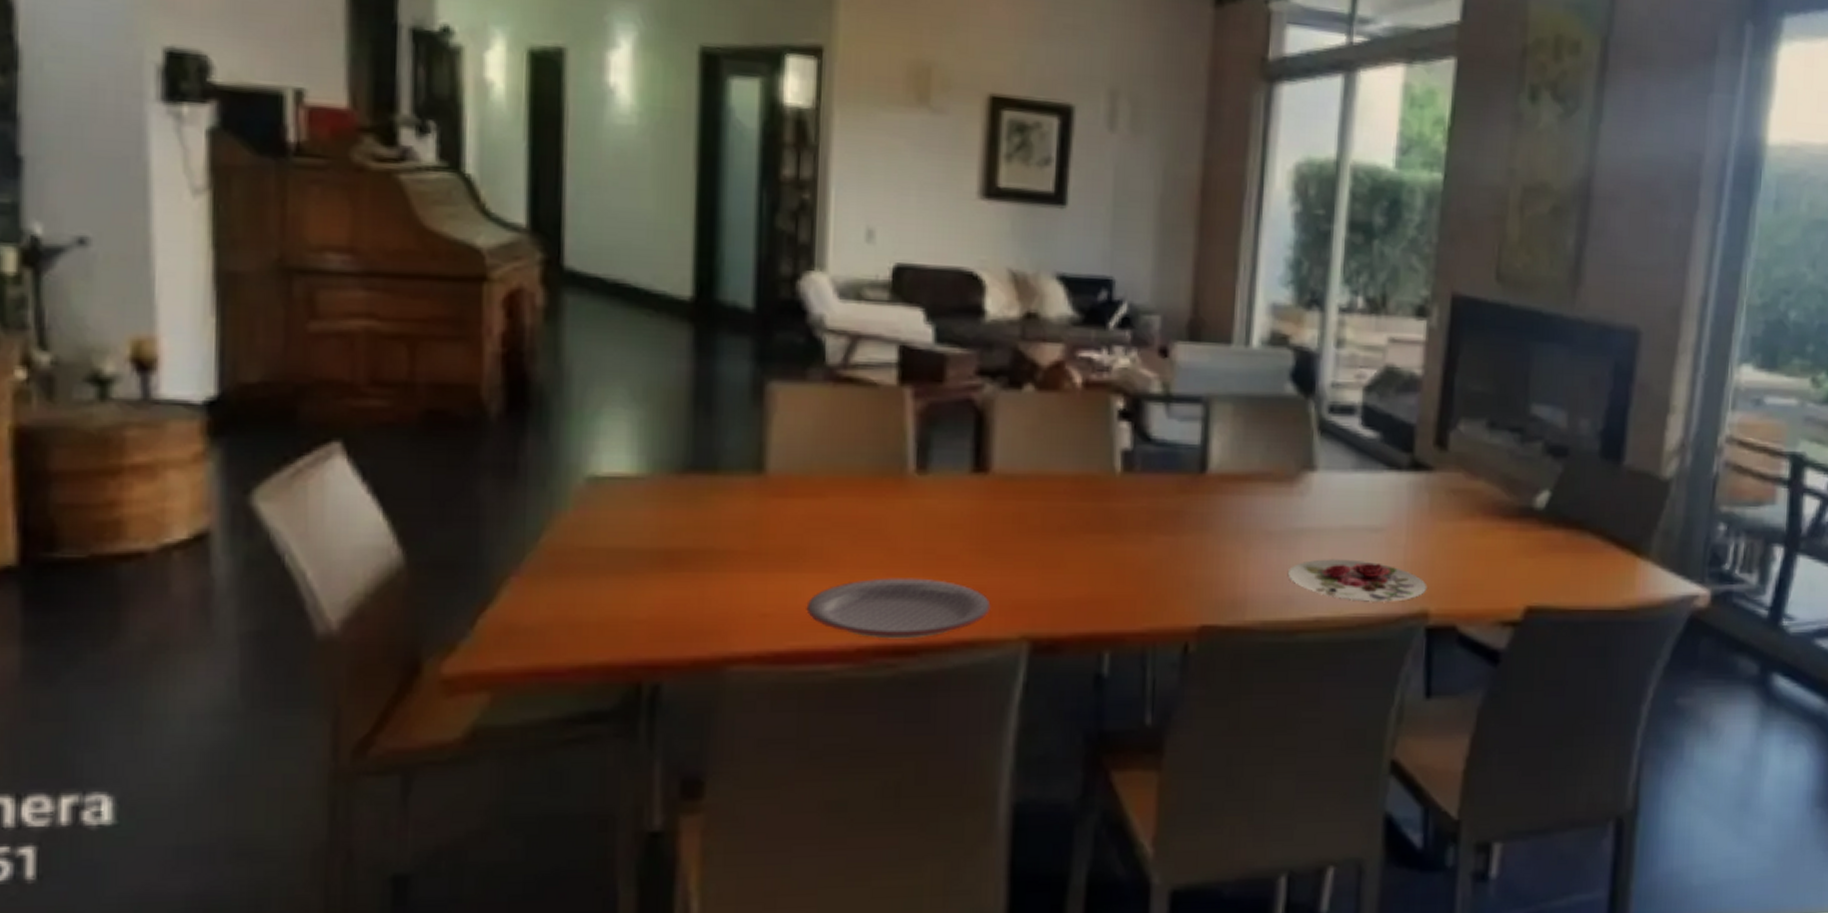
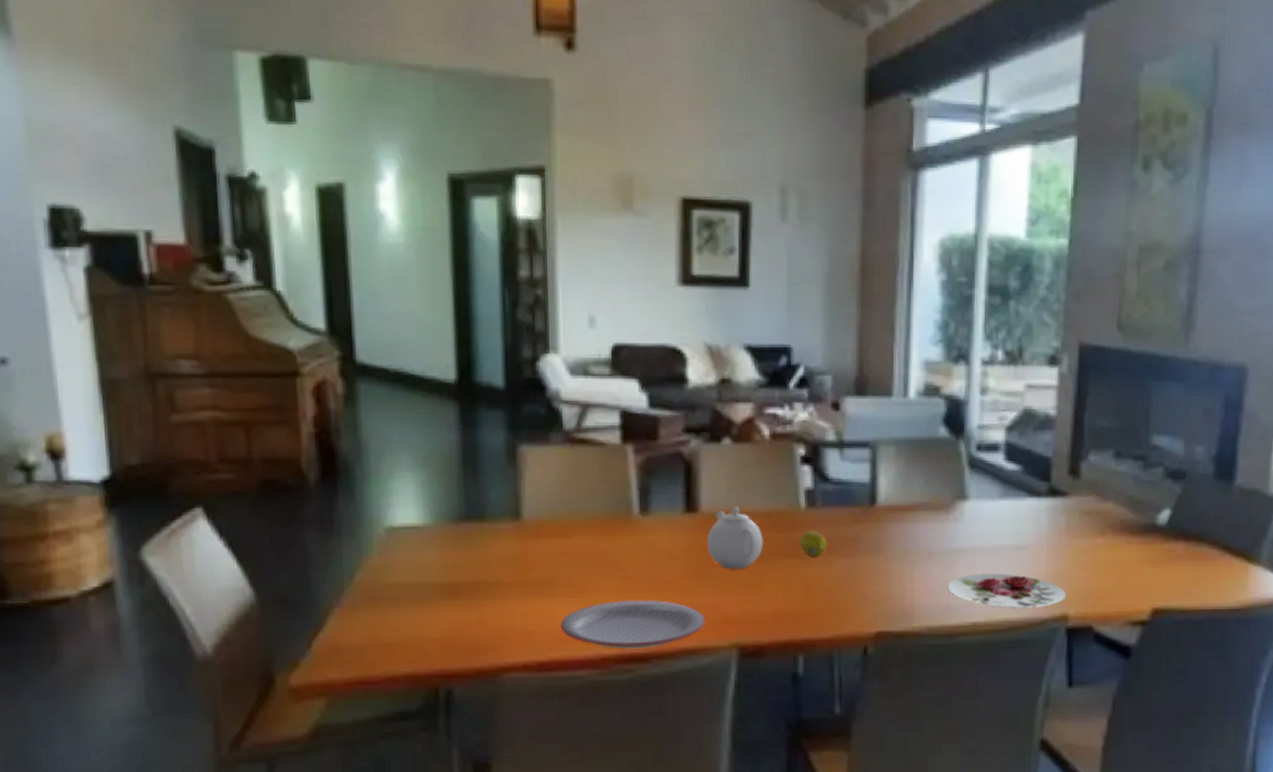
teapot: none [997,468,1068,545] -> present [707,507,763,570]
fruit: none [1112,500,1145,532] -> present [800,531,826,557]

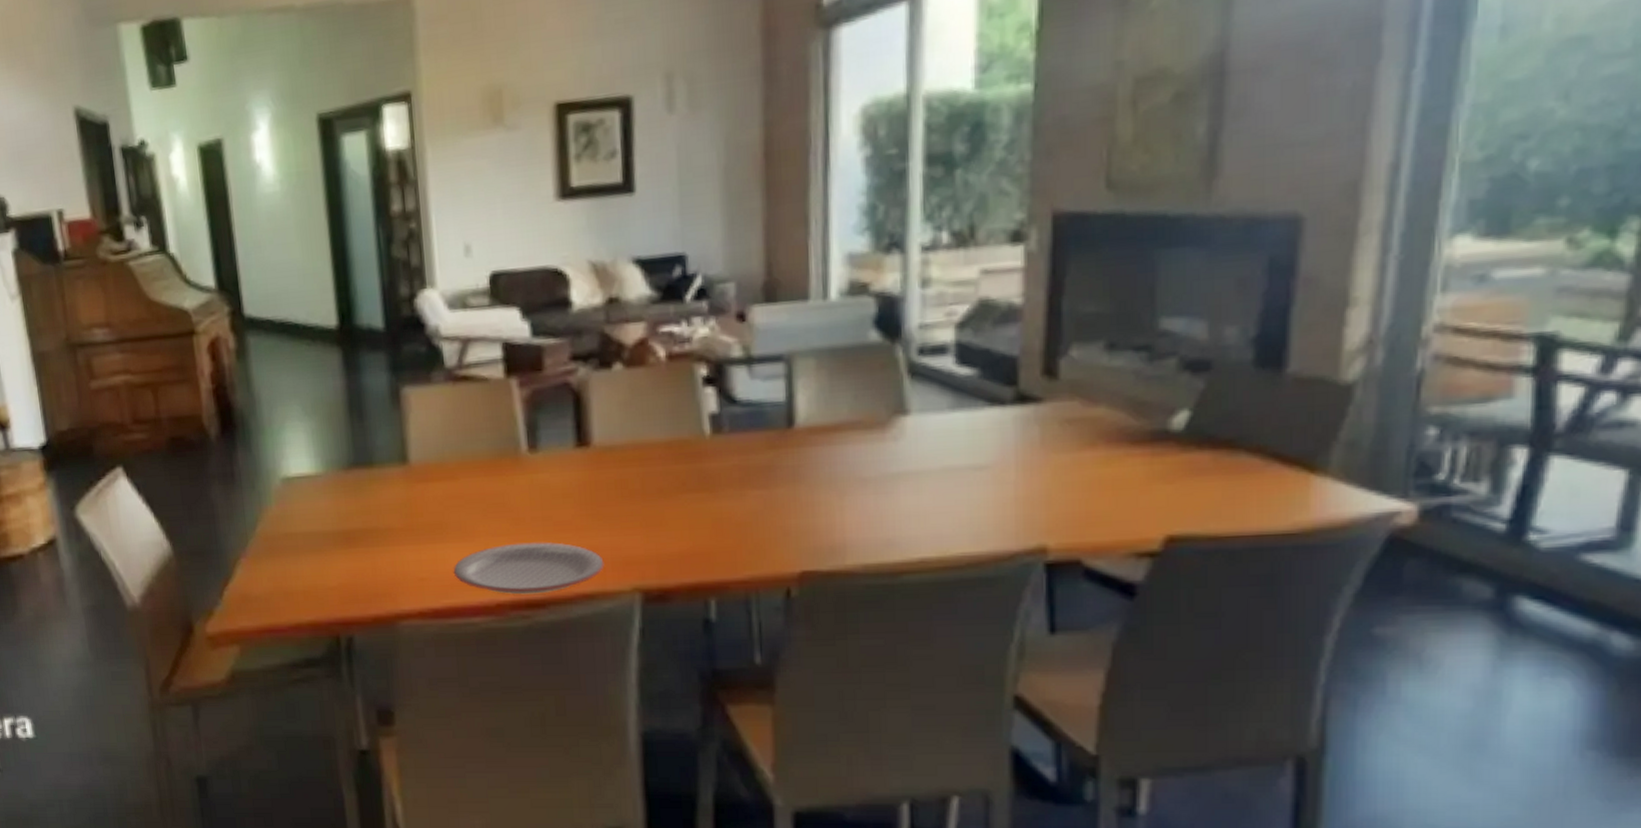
teapot: present [707,507,763,570] -> none [601,438,664,507]
fruit: present [800,531,826,557] -> none [706,460,737,490]
plate: present [947,573,1067,608] -> none [886,499,1044,541]

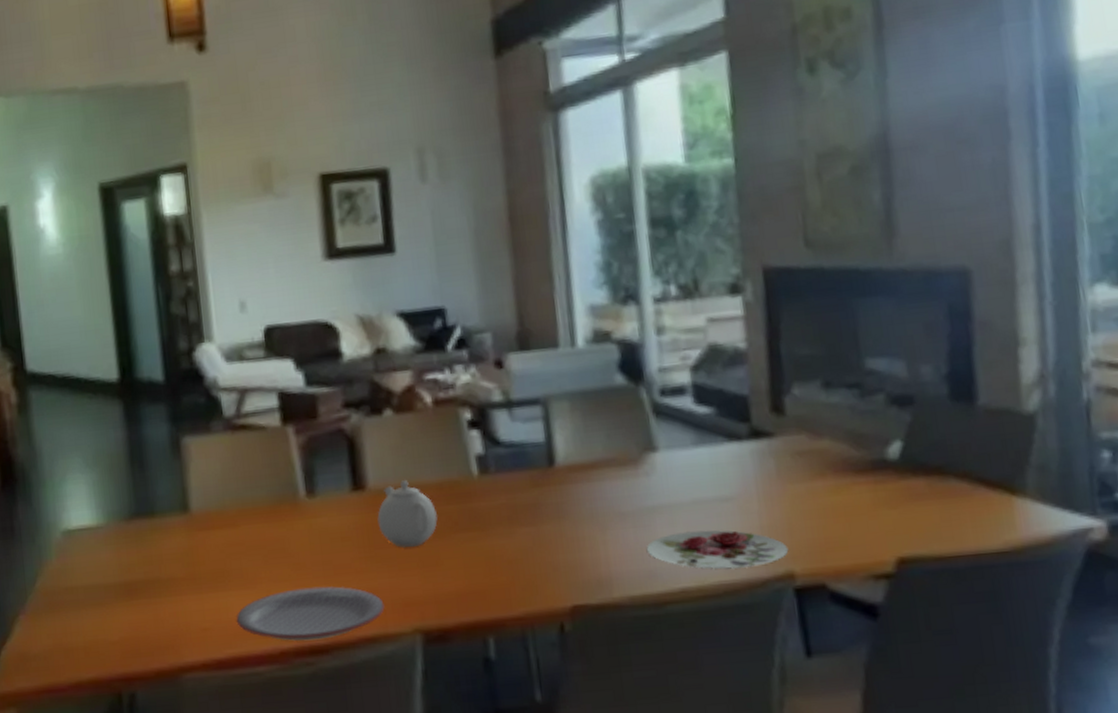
teapot: none [601,438,664,507] -> present [377,480,438,549]
plate: none [886,499,1044,541] -> present [646,530,789,570]

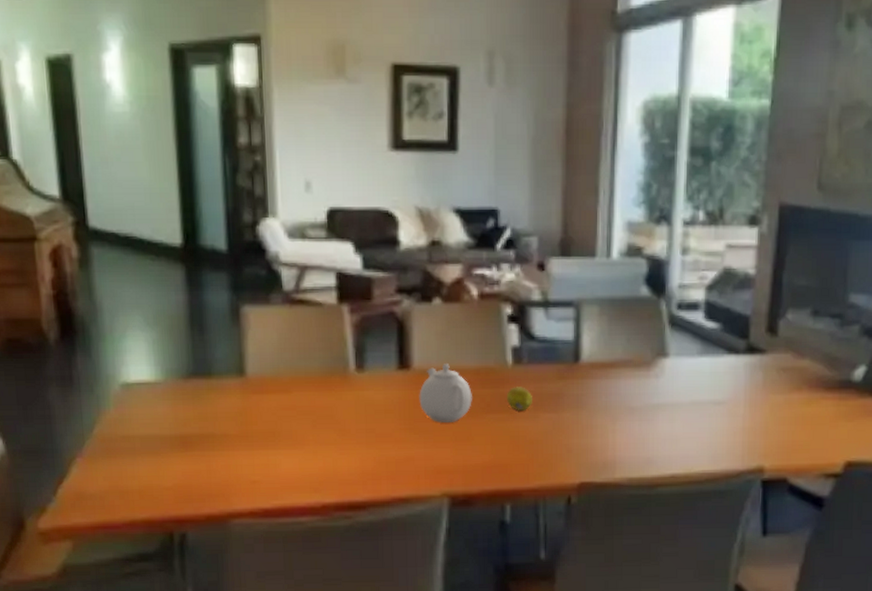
plate: present [236,586,385,641] -> none [283,451,418,498]
fruit: none [476,499,506,528] -> present [507,387,532,412]
plate: present [646,530,789,570] -> none [647,427,763,461]

